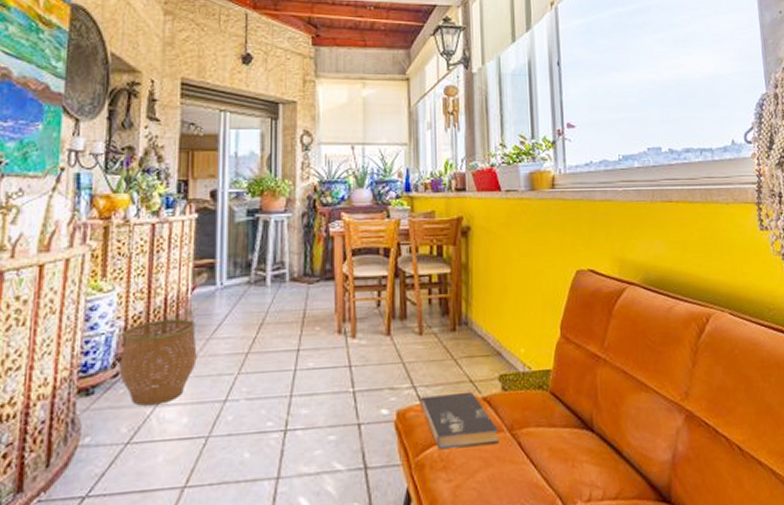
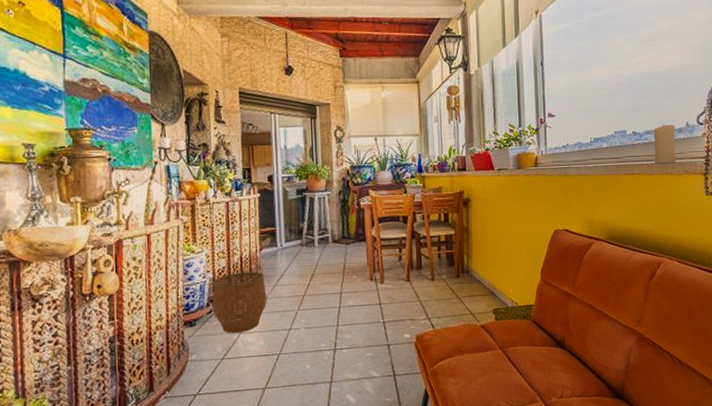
book: present [420,391,499,450] -> none [433,321,493,362]
candle: none [693,141,723,190] -> present [653,124,676,164]

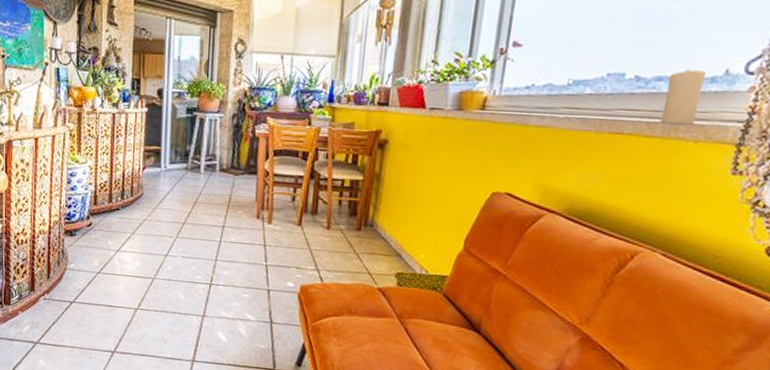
basket: present [212,269,267,333] -> none [92,187,146,250]

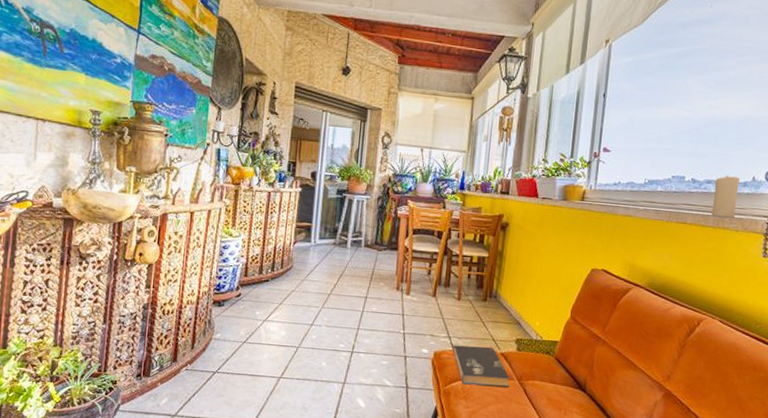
book: none [321,278,389,325] -> present [452,345,510,387]

